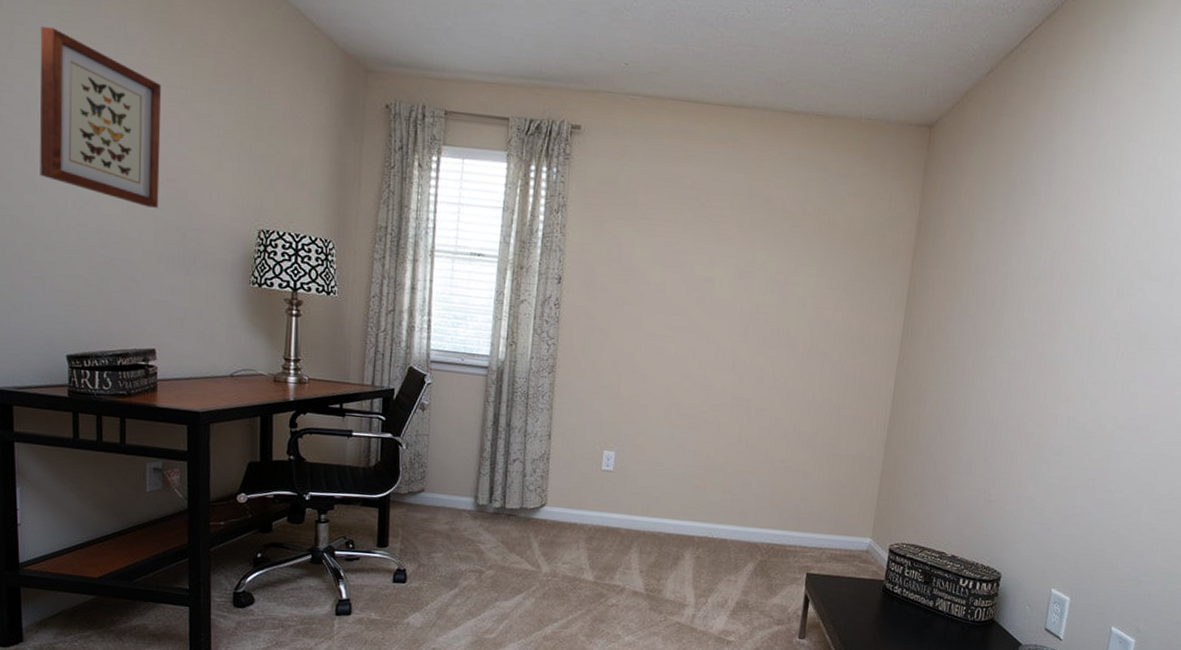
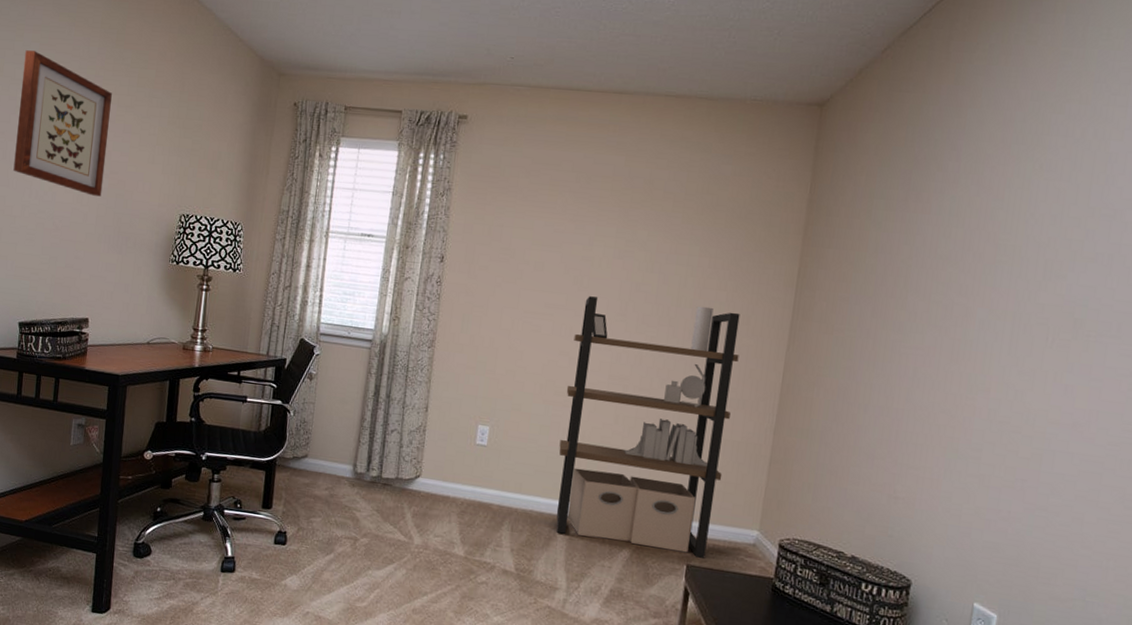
shelving unit: none [683,318,855,567] -> present [556,296,740,559]

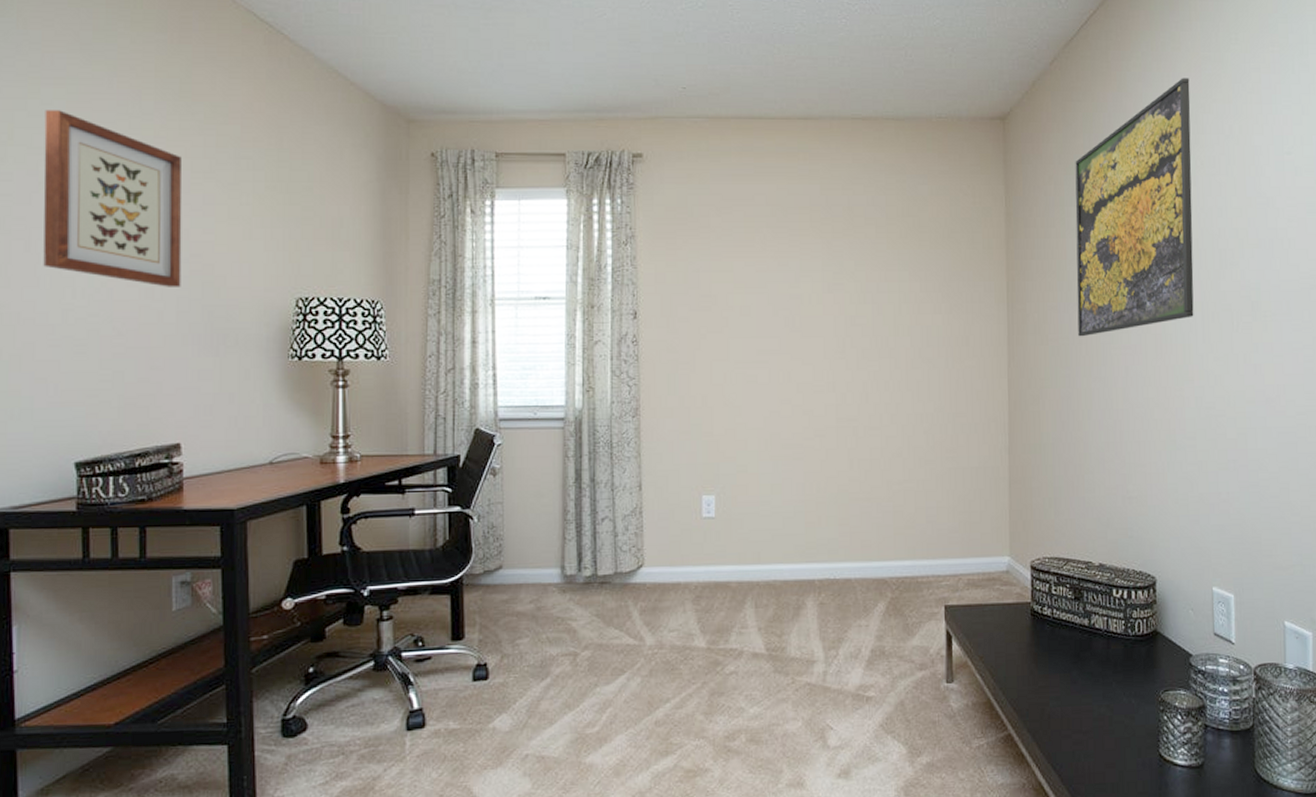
shelving unit: present [556,296,740,559] -> none [793,332,966,600]
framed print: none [867,74,1042,332] -> present [1075,78,1194,337]

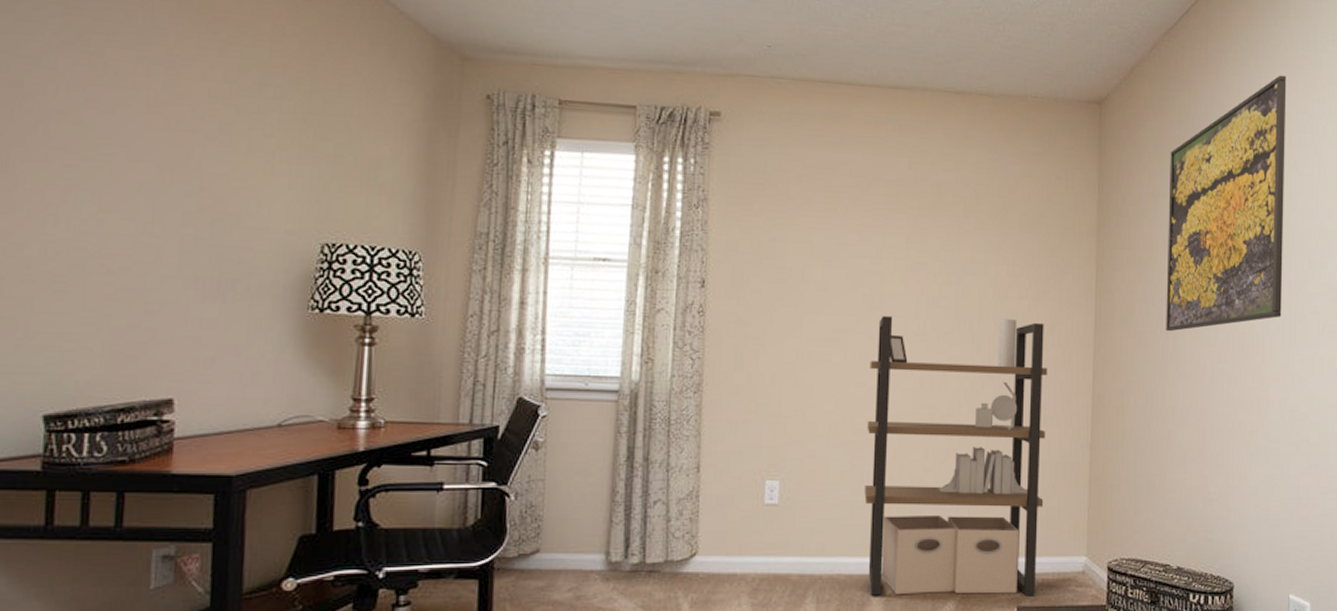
wall art: present [43,110,182,287] -> none [21,15,197,224]
shelving unit: none [793,332,966,600] -> present [864,316,1048,597]

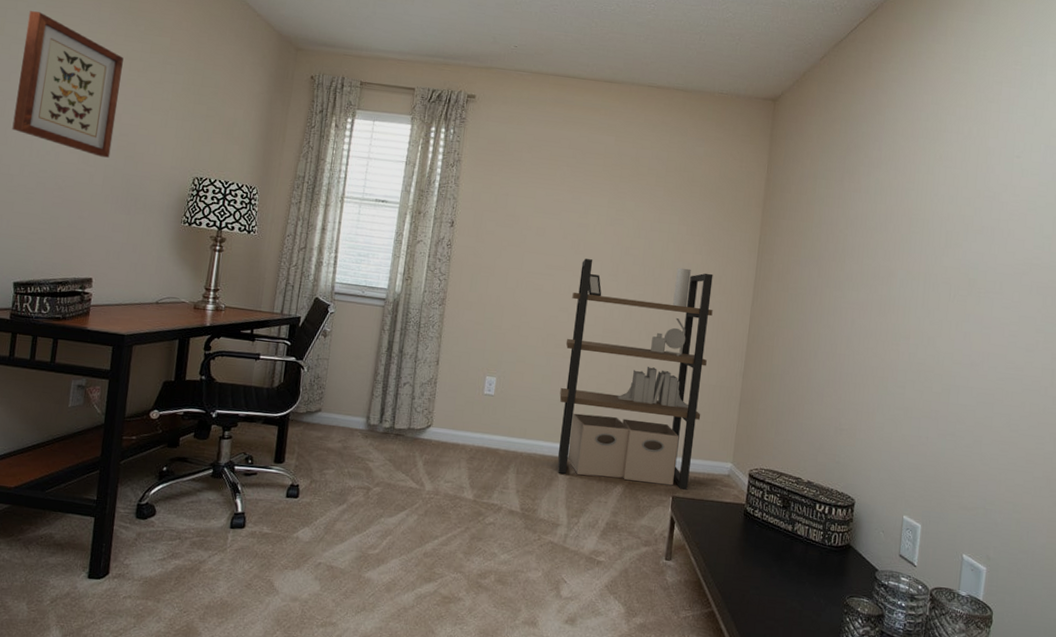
wall art: none [21,15,197,224] -> present [12,11,124,158]
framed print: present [1166,75,1286,332] -> none [815,83,939,290]

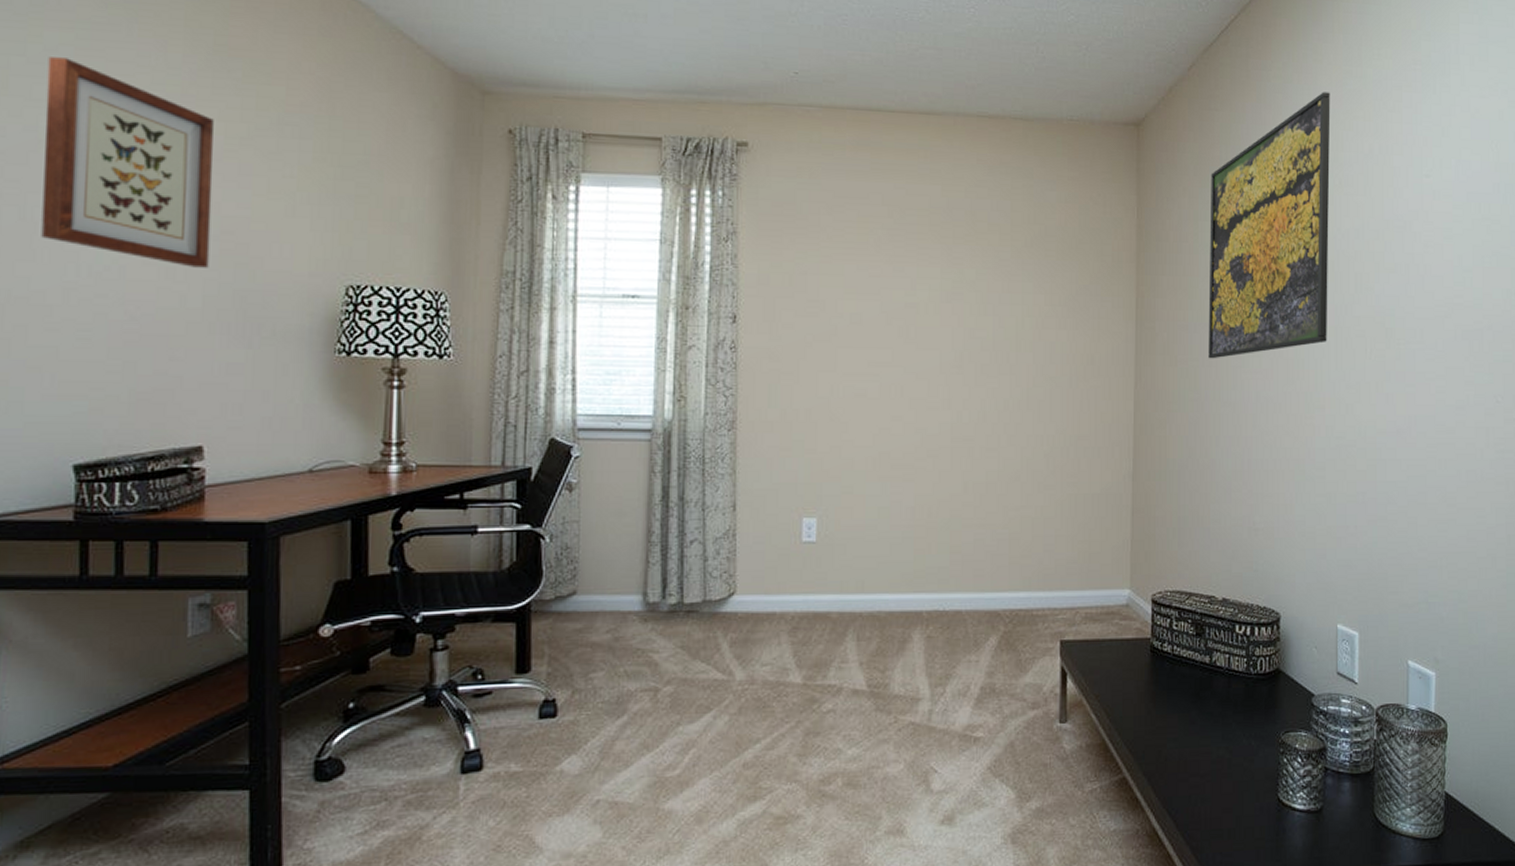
shelving unit: present [557,258,713,490] -> none [903,348,1088,632]
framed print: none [815,83,939,290] -> present [1208,92,1331,359]

